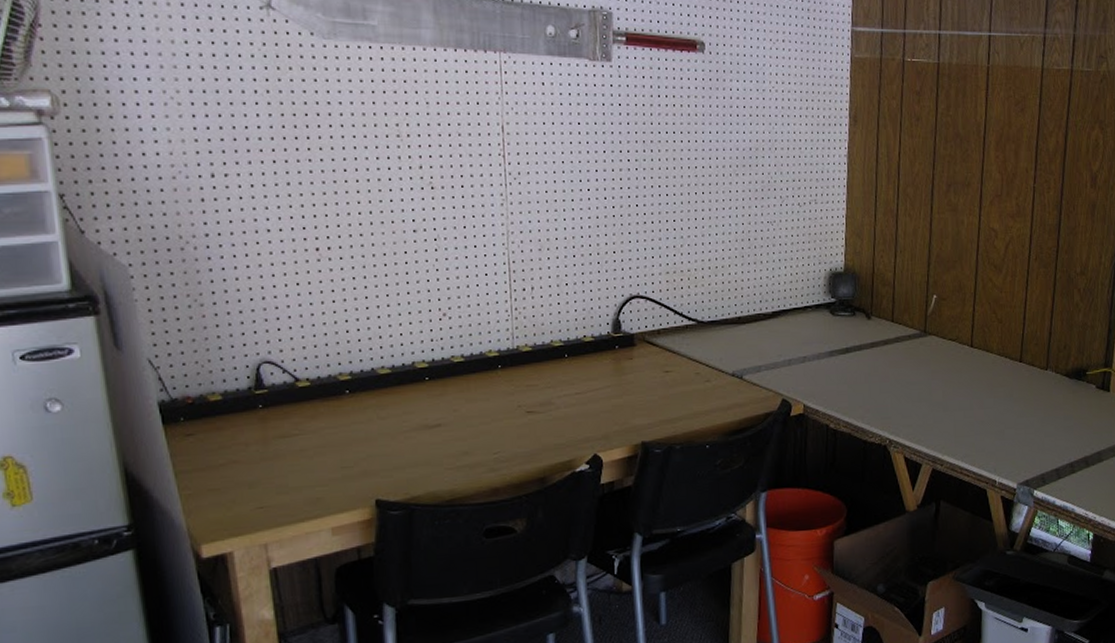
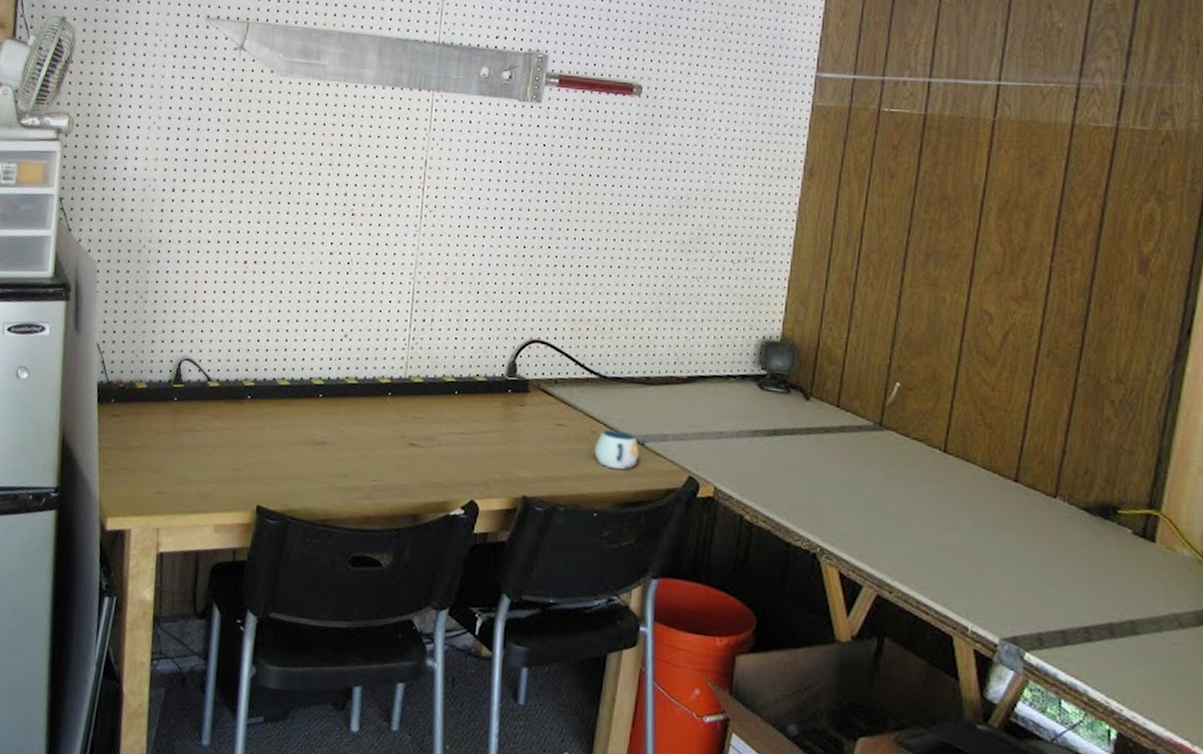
mug: none [700,368,739,404] -> present [594,429,639,470]

